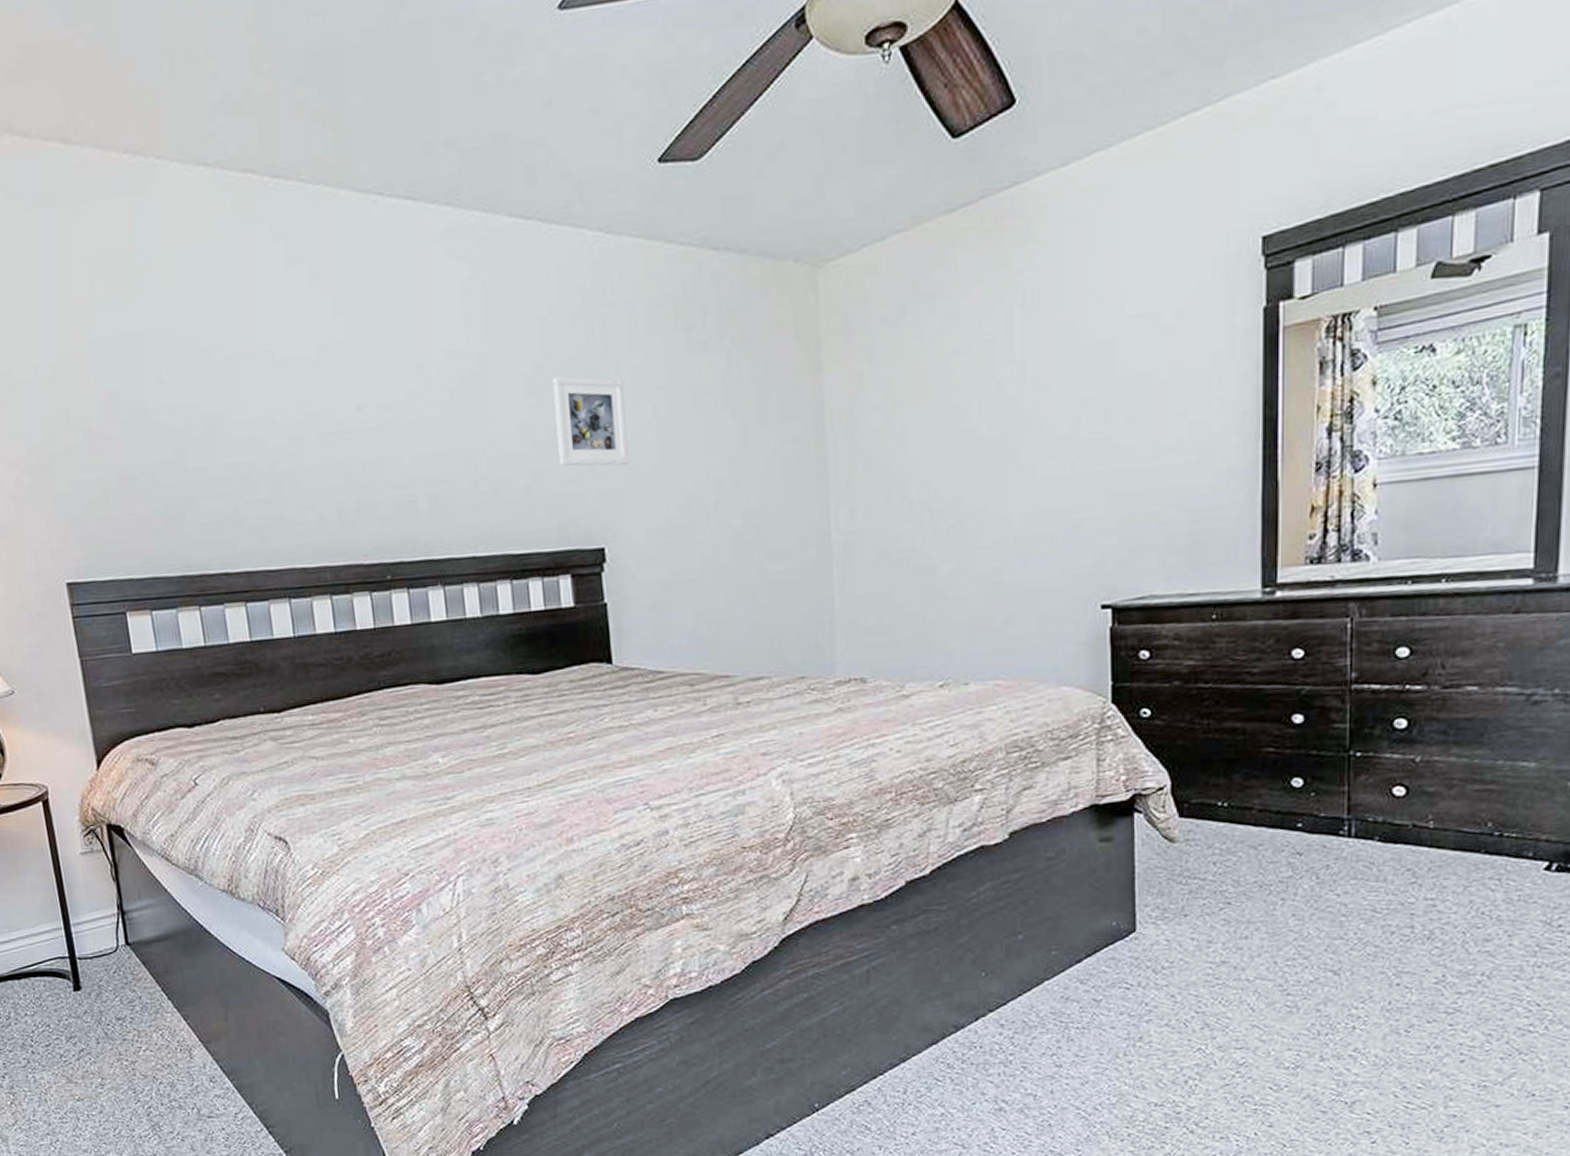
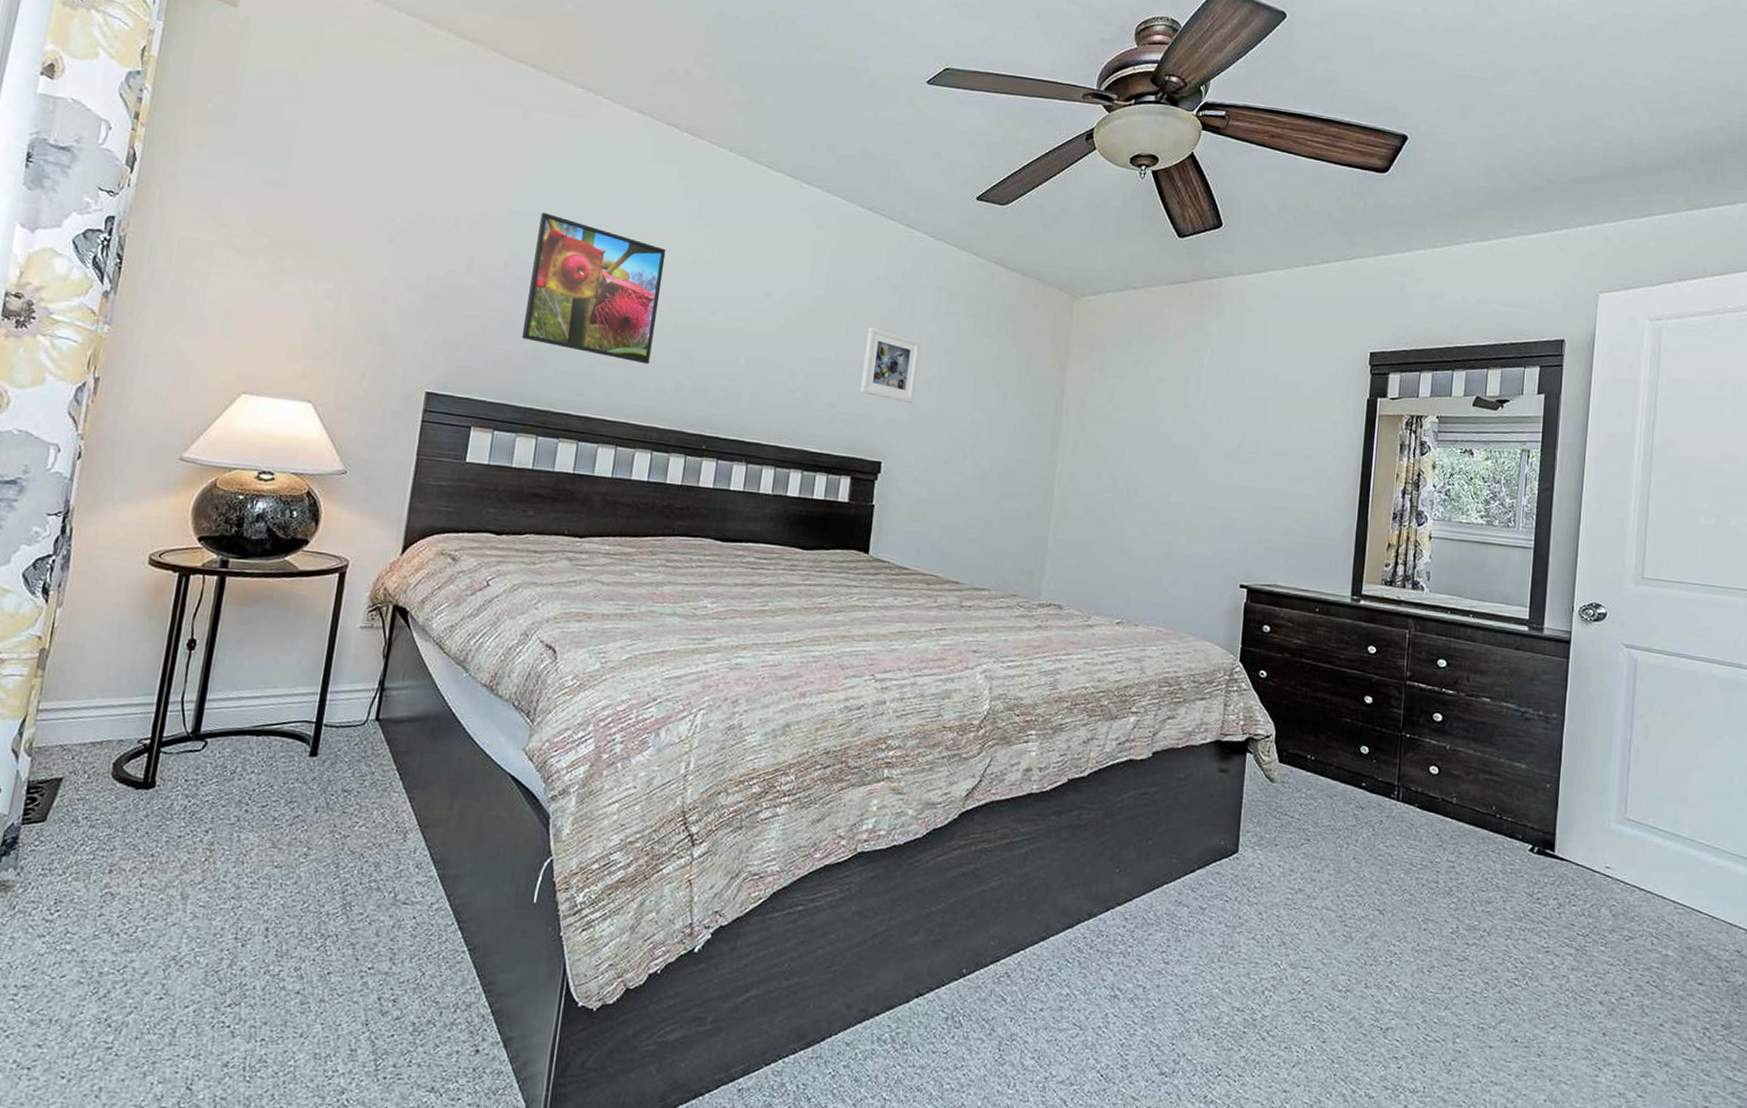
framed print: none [126,330,300,496] -> present [521,212,666,365]

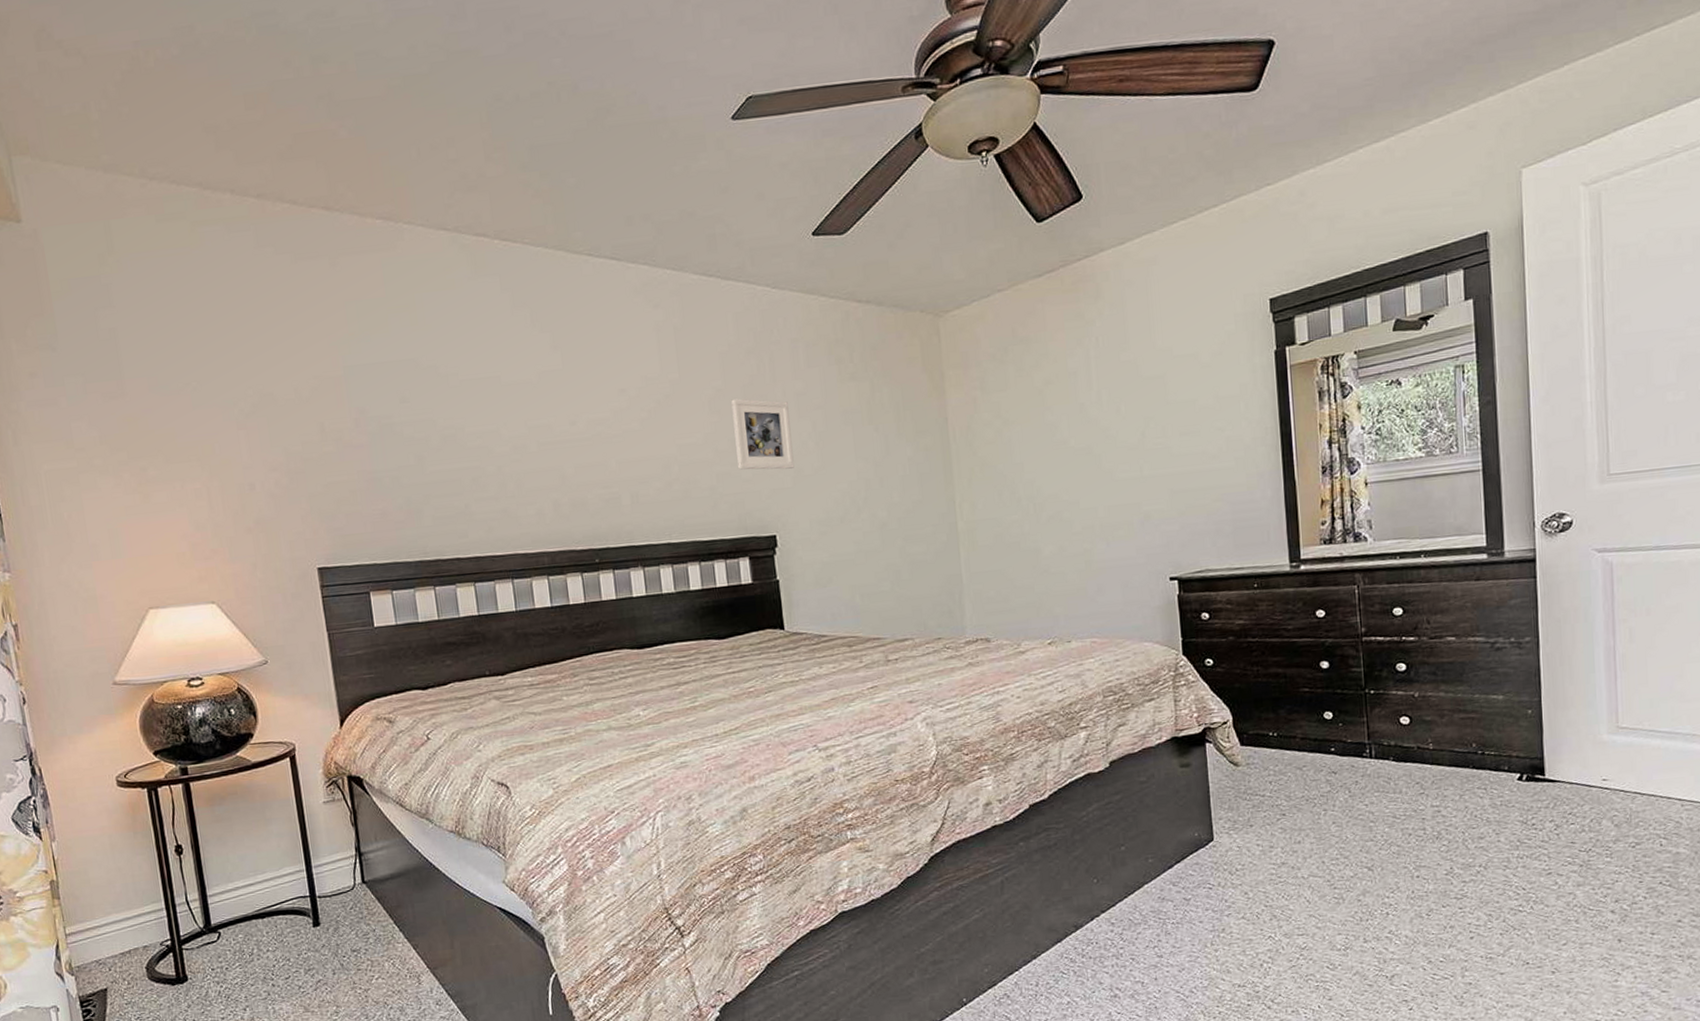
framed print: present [521,212,666,365] -> none [376,359,522,494]

